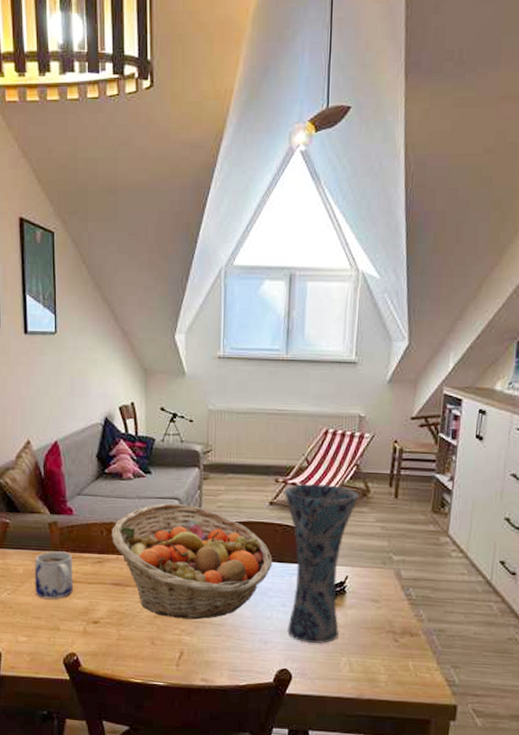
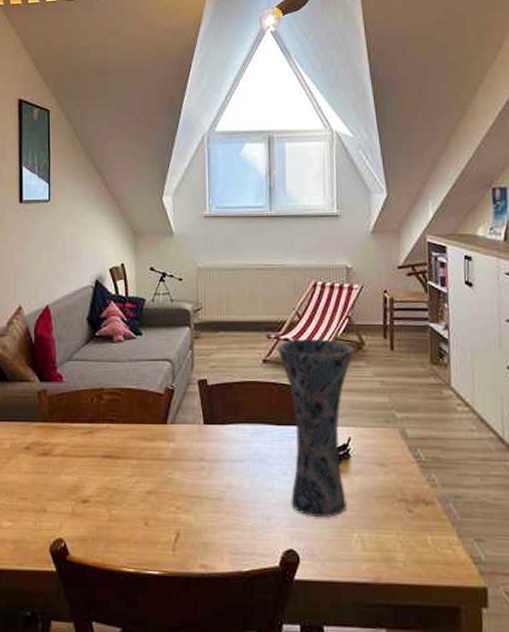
mug: present [34,551,74,599] -> none [21,422,63,476]
fruit basket: present [112,503,273,620] -> none [102,365,270,494]

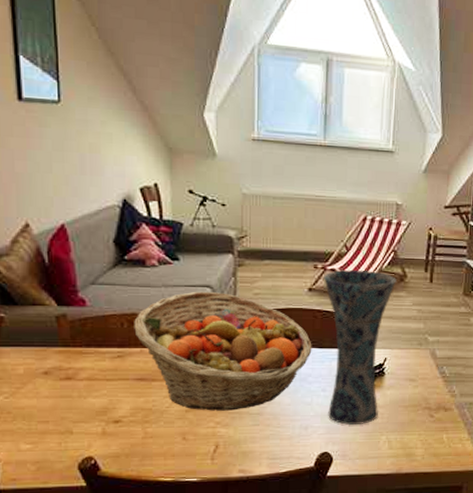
fruit basket: none [102,365,270,494] -> present [134,291,312,411]

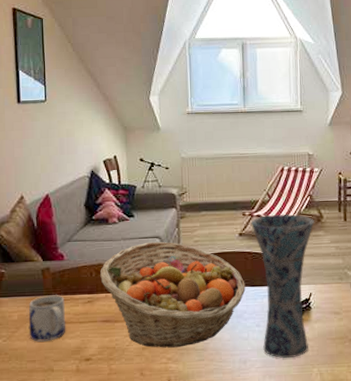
mug: none [38,347,89,400] -> present [28,295,66,342]

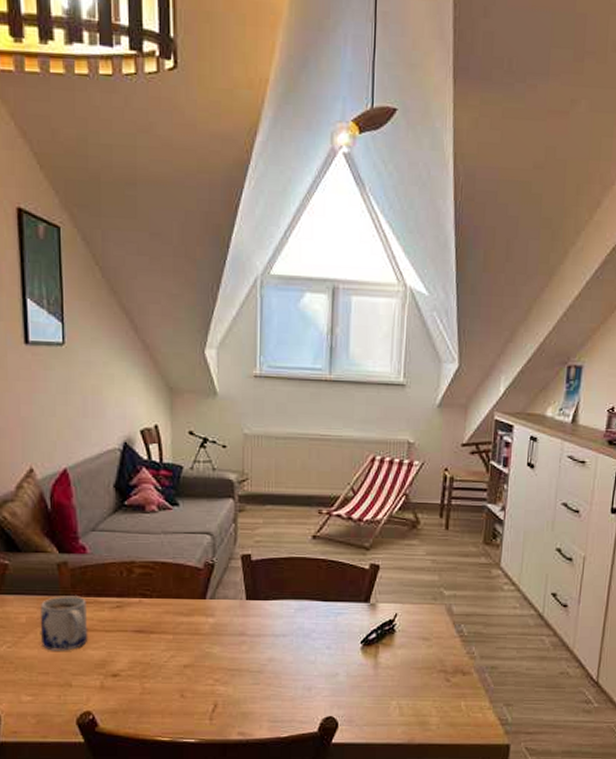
fruit basket: present [100,241,246,348] -> none [133,538,316,667]
vase: present [250,213,314,358] -> none [328,515,408,687]

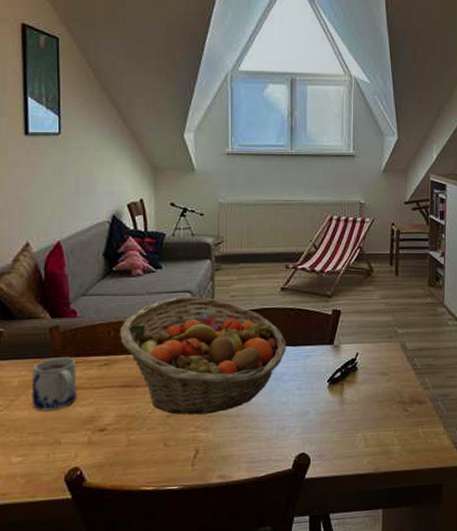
fruit basket: none [133,538,316,667] -> present [120,296,286,415]

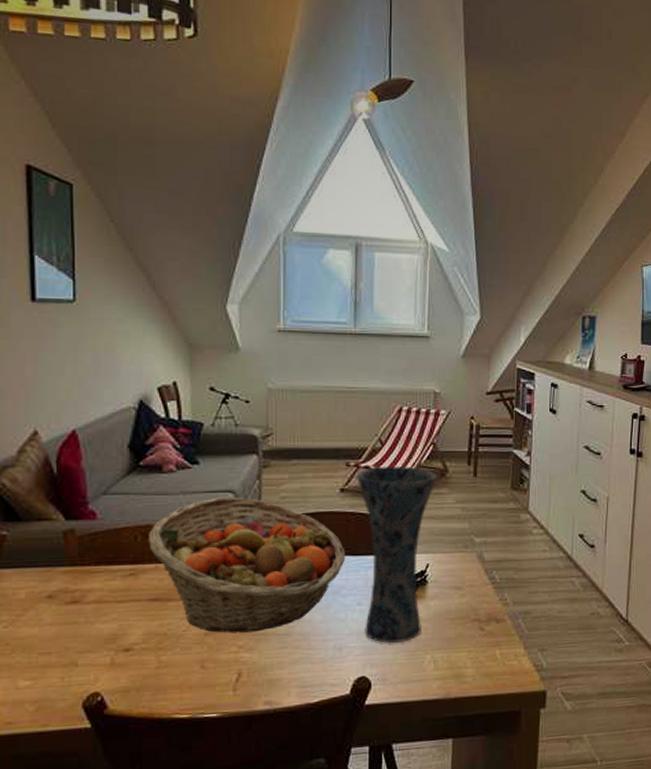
mug: present [31,357,77,411] -> none [42,565,97,628]
vase: none [294,267,364,423] -> present [356,465,437,643]

